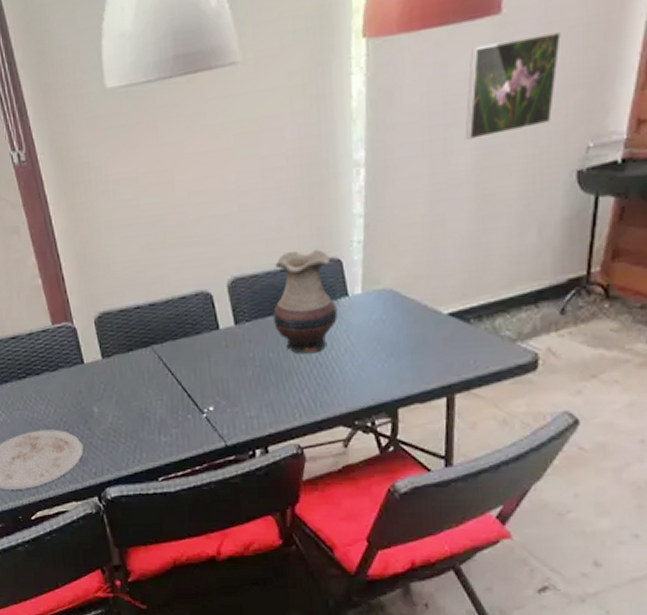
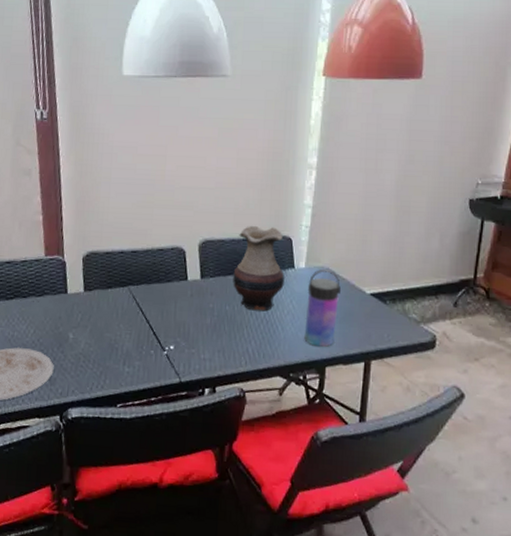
water bottle: none [367,290,409,386] -> present [304,268,341,347]
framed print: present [465,31,561,140] -> none [391,98,461,163]

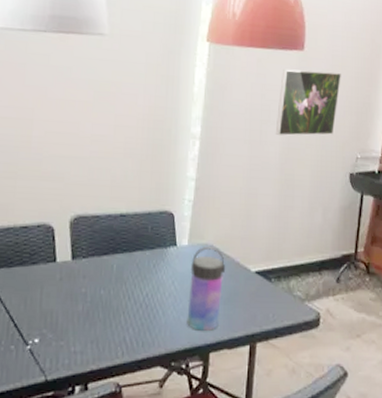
vase: present [233,225,285,312] -> none [108,199,166,295]
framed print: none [391,98,461,163] -> present [275,69,341,136]

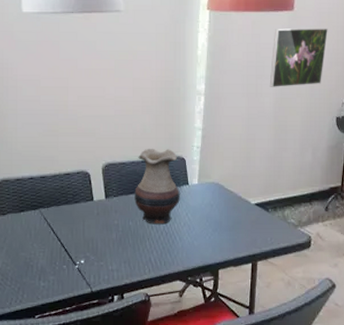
vase: none [108,199,166,295] -> present [134,148,180,225]
water bottle: present [187,246,225,331] -> none [199,184,229,252]

